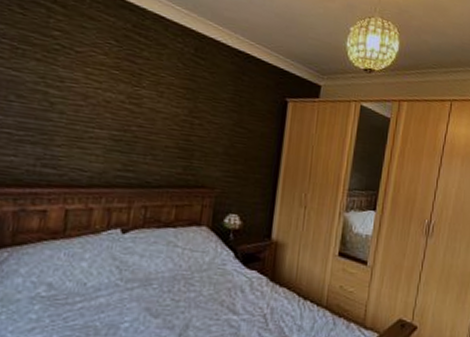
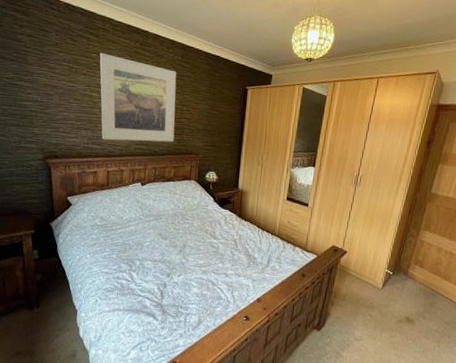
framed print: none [59,31,186,170] -> present [99,52,177,142]

